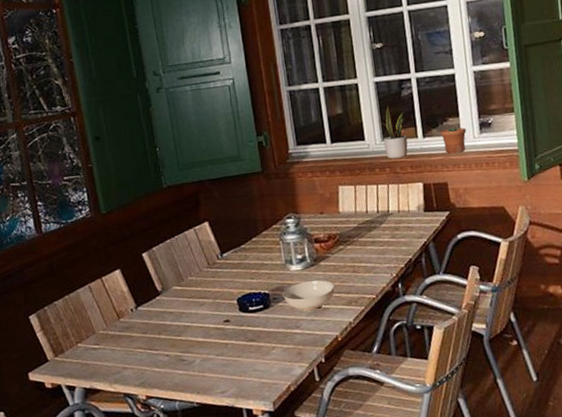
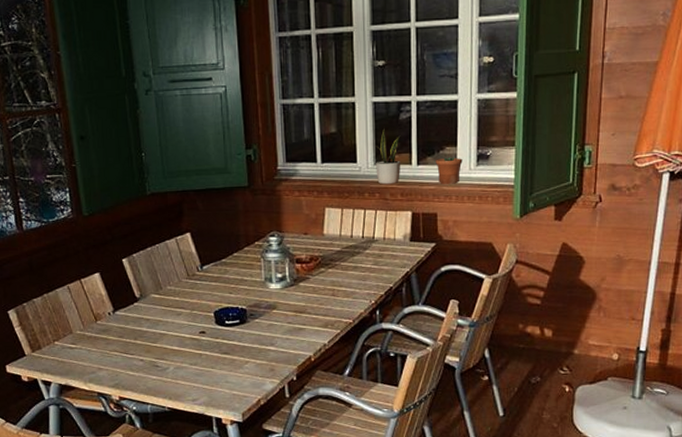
bowl: present [282,280,335,311] -> none [260,300,312,330]

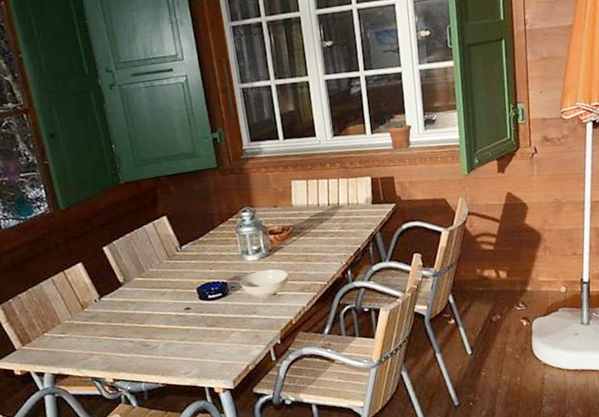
bowl: none [260,300,312,330] -> present [240,269,289,298]
potted plant: present [375,128,400,185] -> none [331,103,357,155]

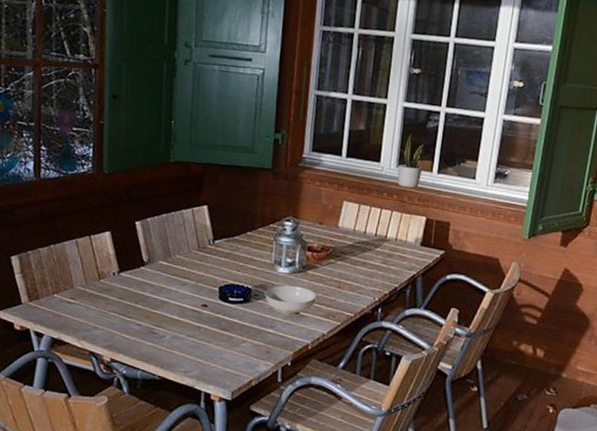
potted plant: none [331,103,357,155] -> present [397,133,425,189]
planter: present [387,124,412,150] -> none [455,170,481,198]

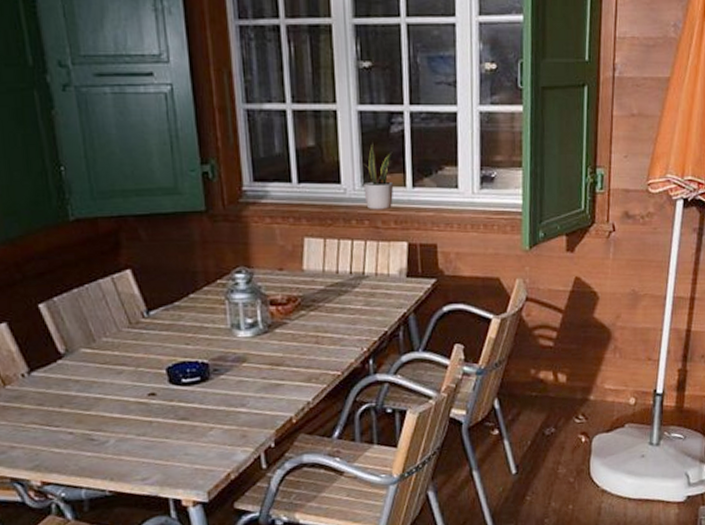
bowl: present [264,285,317,315] -> none [226,350,292,387]

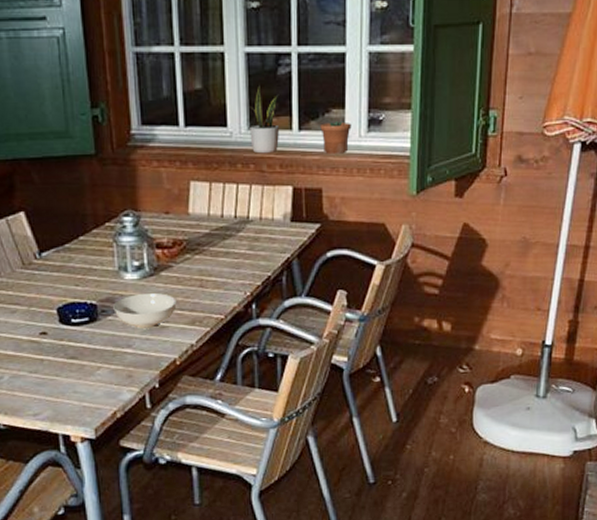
bowl: none [226,350,292,387] -> present [113,292,177,328]
planter: none [434,179,465,212] -> present [320,121,352,155]

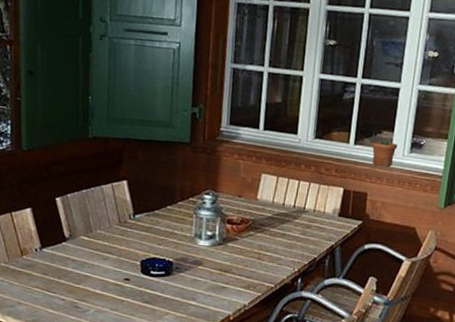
bowl: present [113,292,177,328] -> none [185,258,238,287]
potted plant: present [249,85,279,154] -> none [314,105,341,160]

